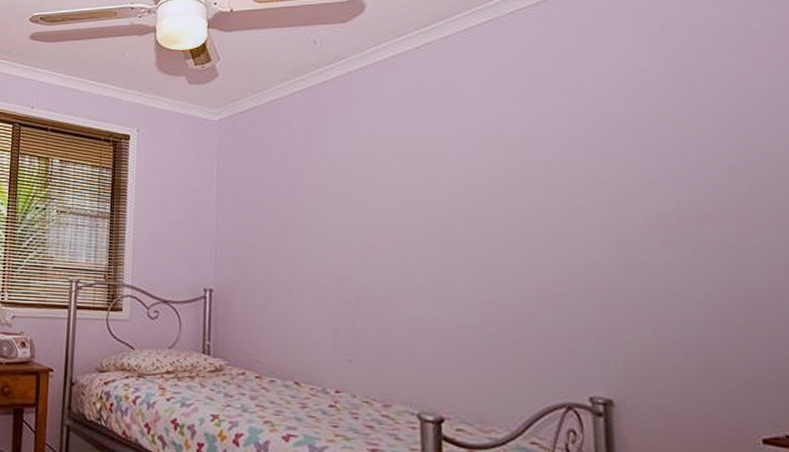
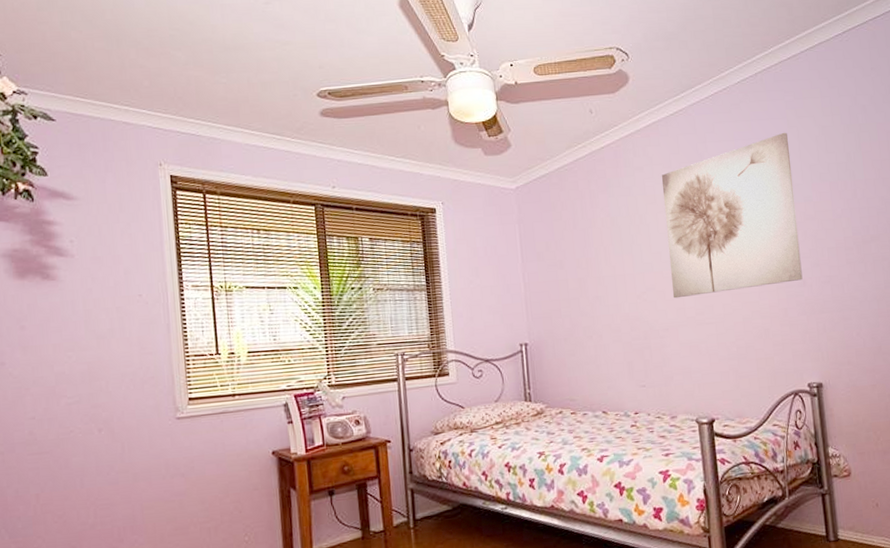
wall art: none [396,73,590,262] -> present [661,132,803,299]

